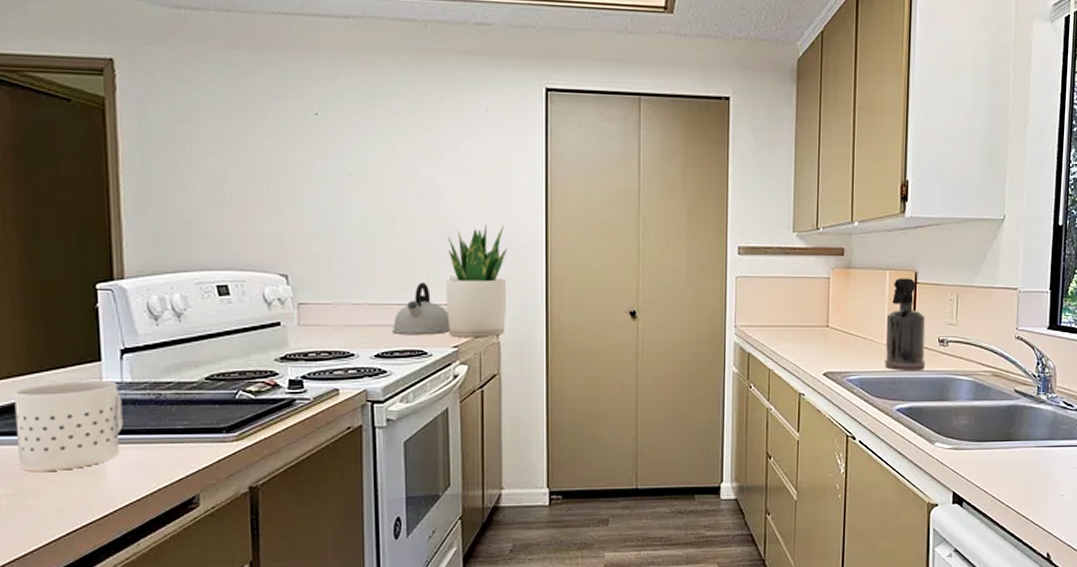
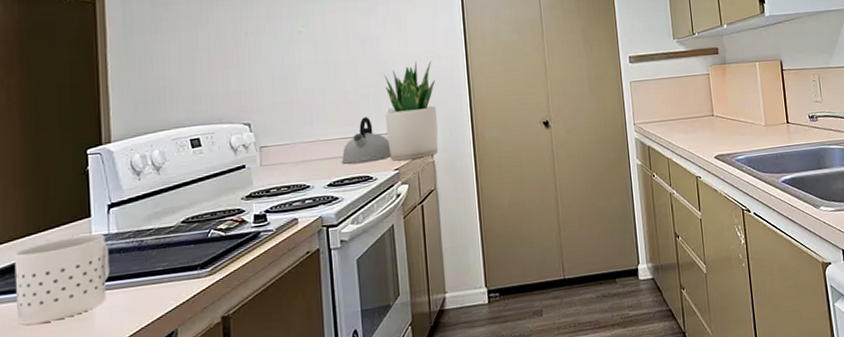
spray bottle: present [884,278,926,372] -> none [761,66,801,148]

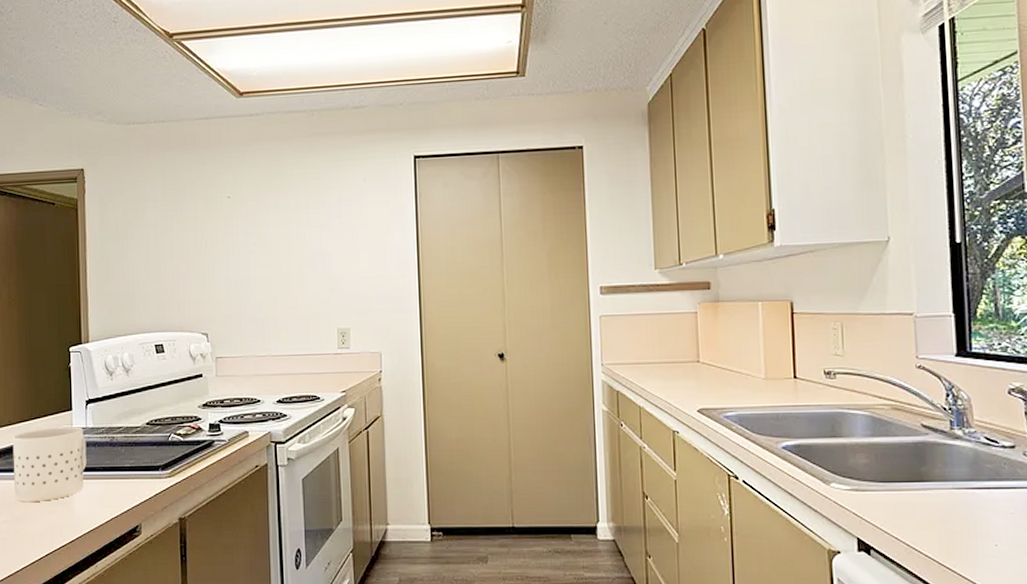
kettle: present [341,117,391,164] -> none [290,335,339,383]
planter: present [384,62,438,161] -> none [334,280,386,384]

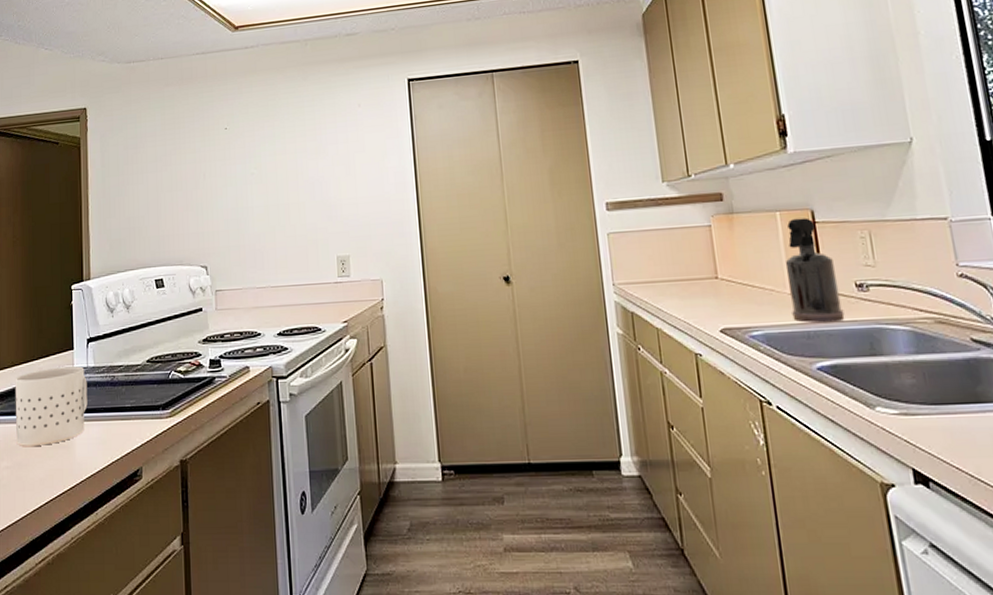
spray bottle: none [762,308,812,407] -> present [784,217,845,324]

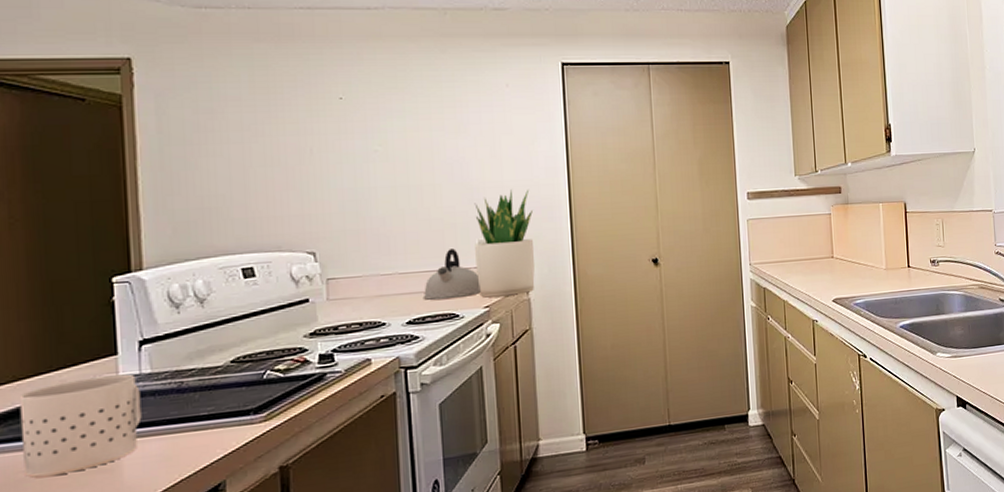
kettle: none [290,264,340,314] -> present [422,248,481,300]
planter: none [333,206,388,313] -> present [474,190,535,298]
spray bottle: present [784,217,845,324] -> none [883,208,922,292]

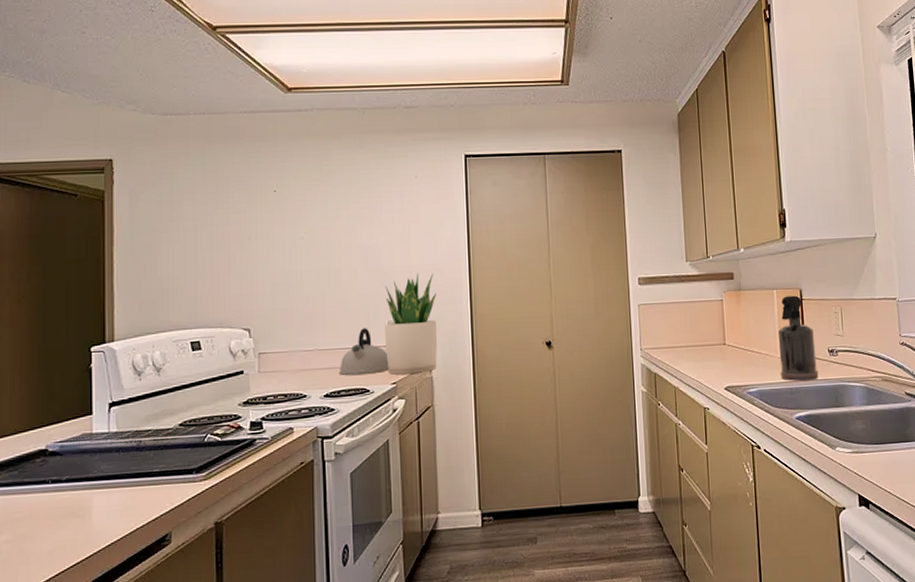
mug: present [19,374,142,478] -> none [18,432,108,518]
spray bottle: none [883,208,922,292] -> present [777,295,819,382]

